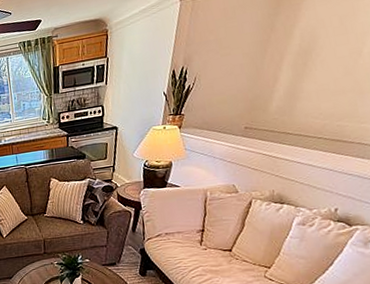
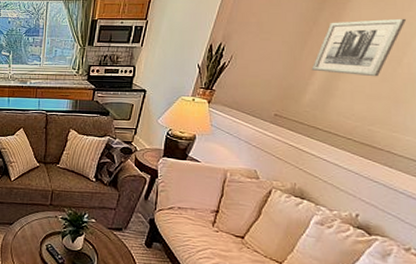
wall art: none [274,8,363,78] -> present [311,18,407,77]

